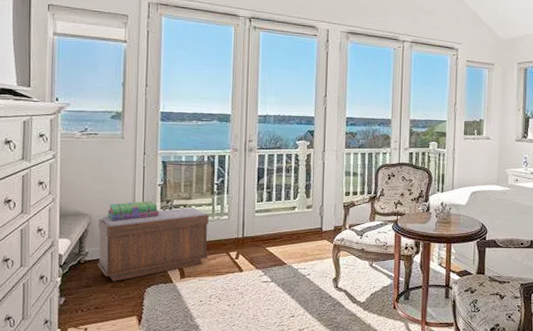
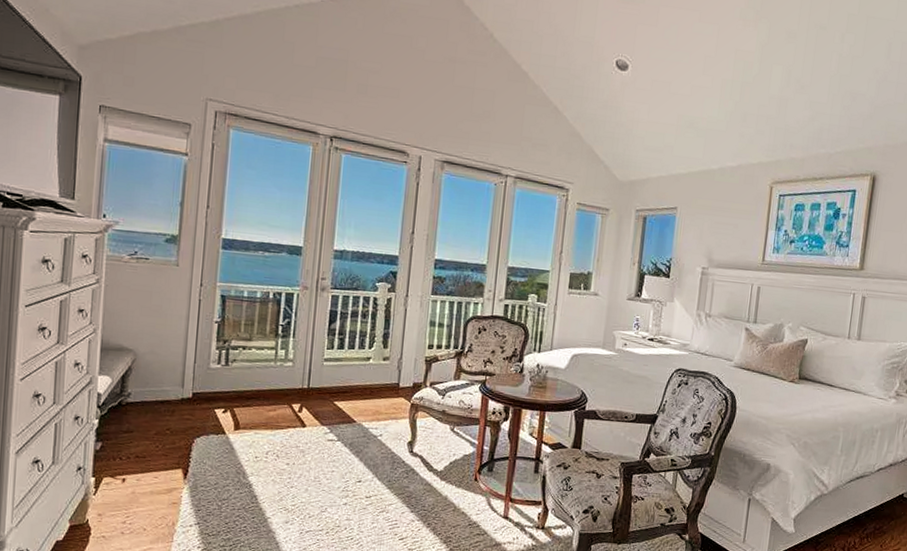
bench: present [98,207,209,282] -> none [141,350,271,428]
stack of books: present [107,201,159,221] -> none [155,339,214,360]

